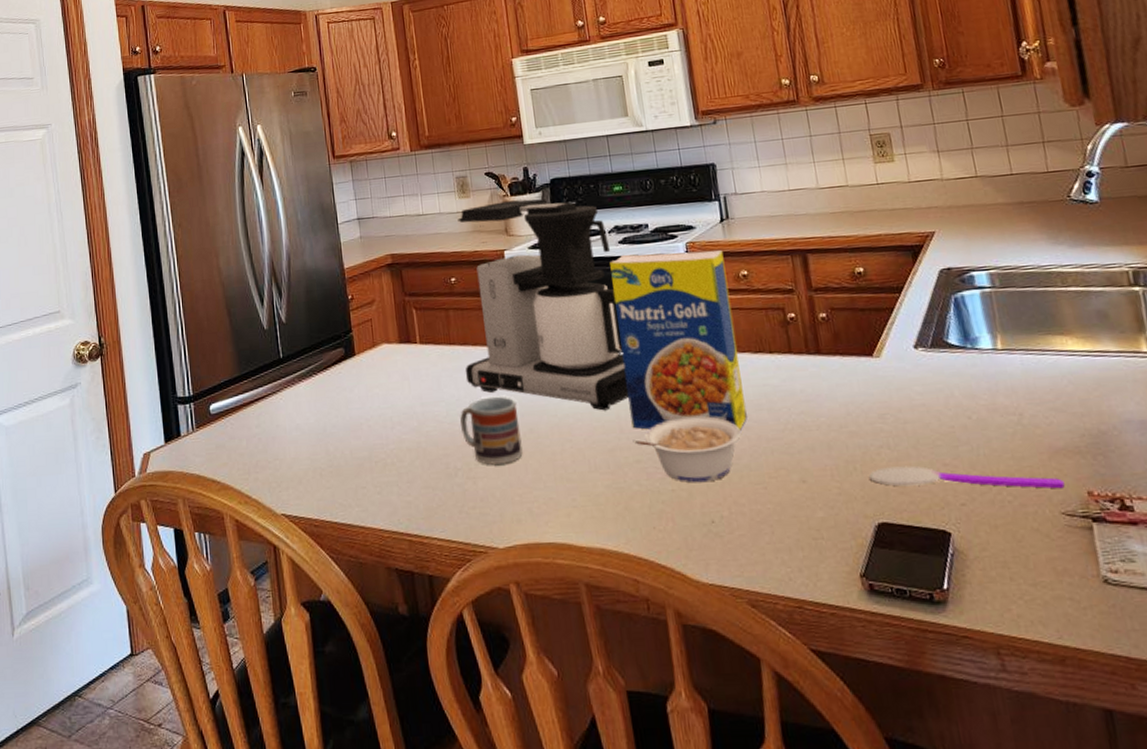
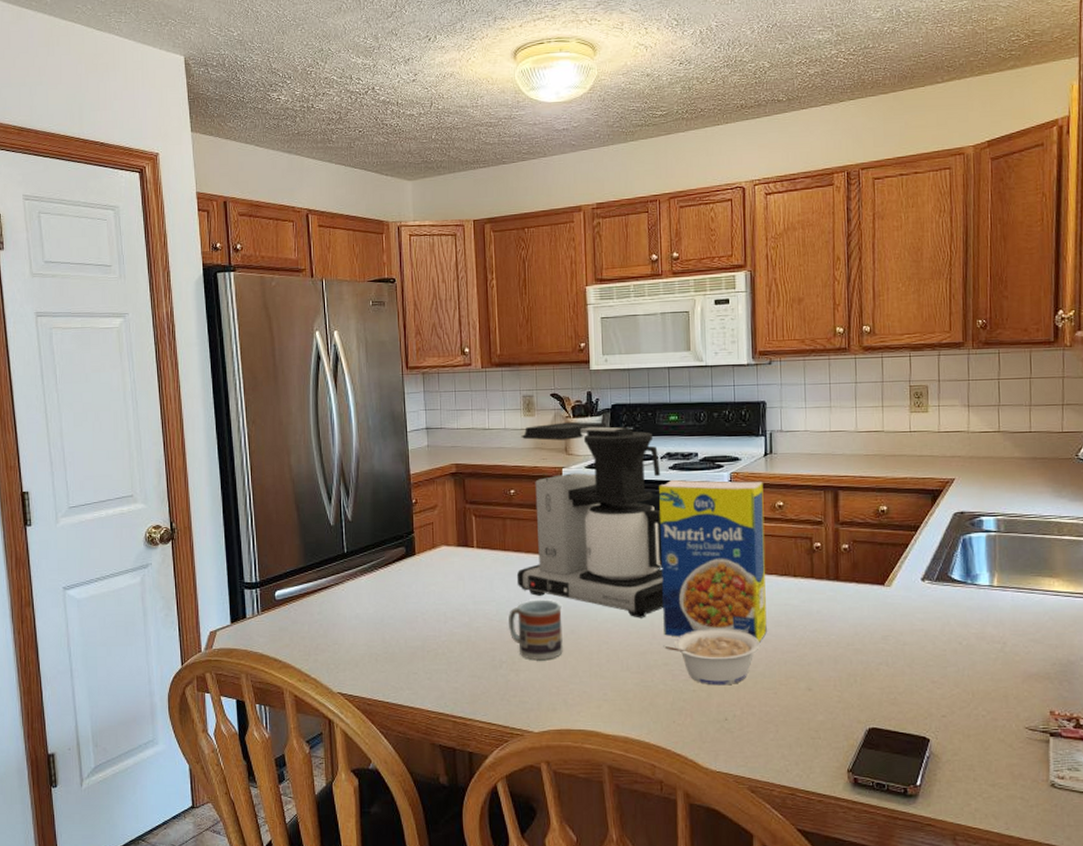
spoon: present [868,465,1065,489] -> none [866,681,1032,708]

